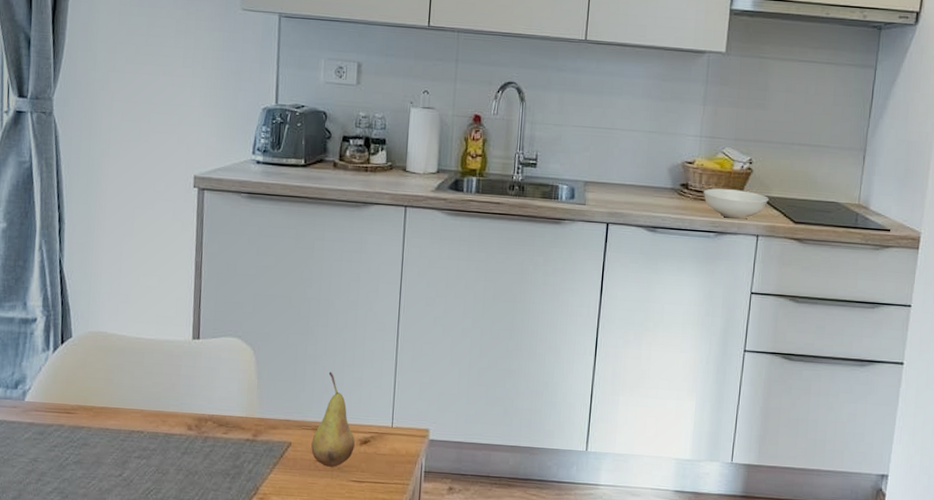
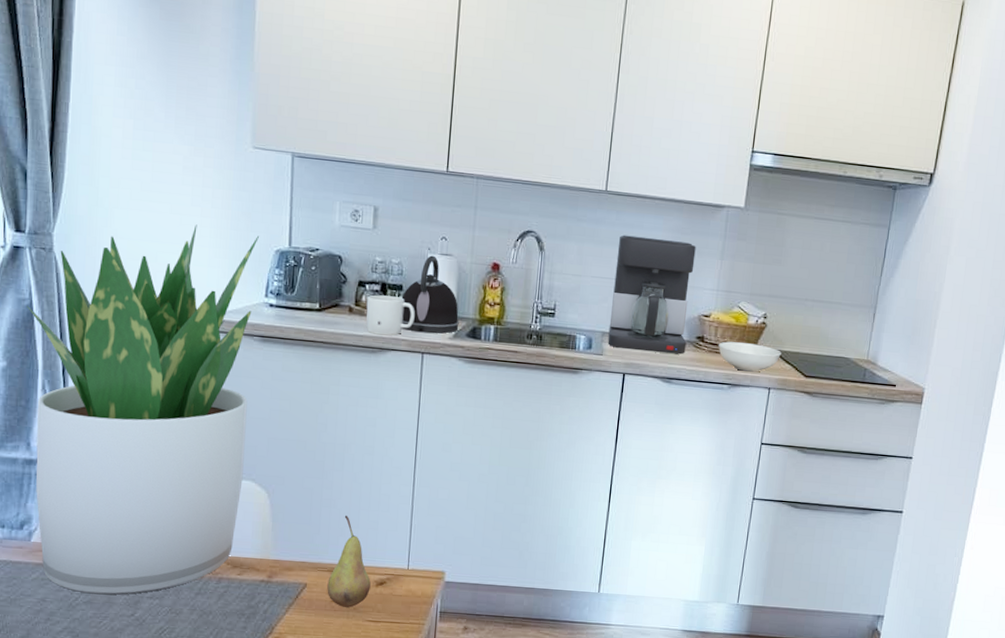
planter: none [27,85,247,455] -> present [27,224,259,595]
mug: none [350,149,398,190] -> present [366,294,415,336]
kettle: none [384,109,442,186] -> present [401,255,459,334]
coffee maker: none [590,83,678,203] -> present [607,235,696,355]

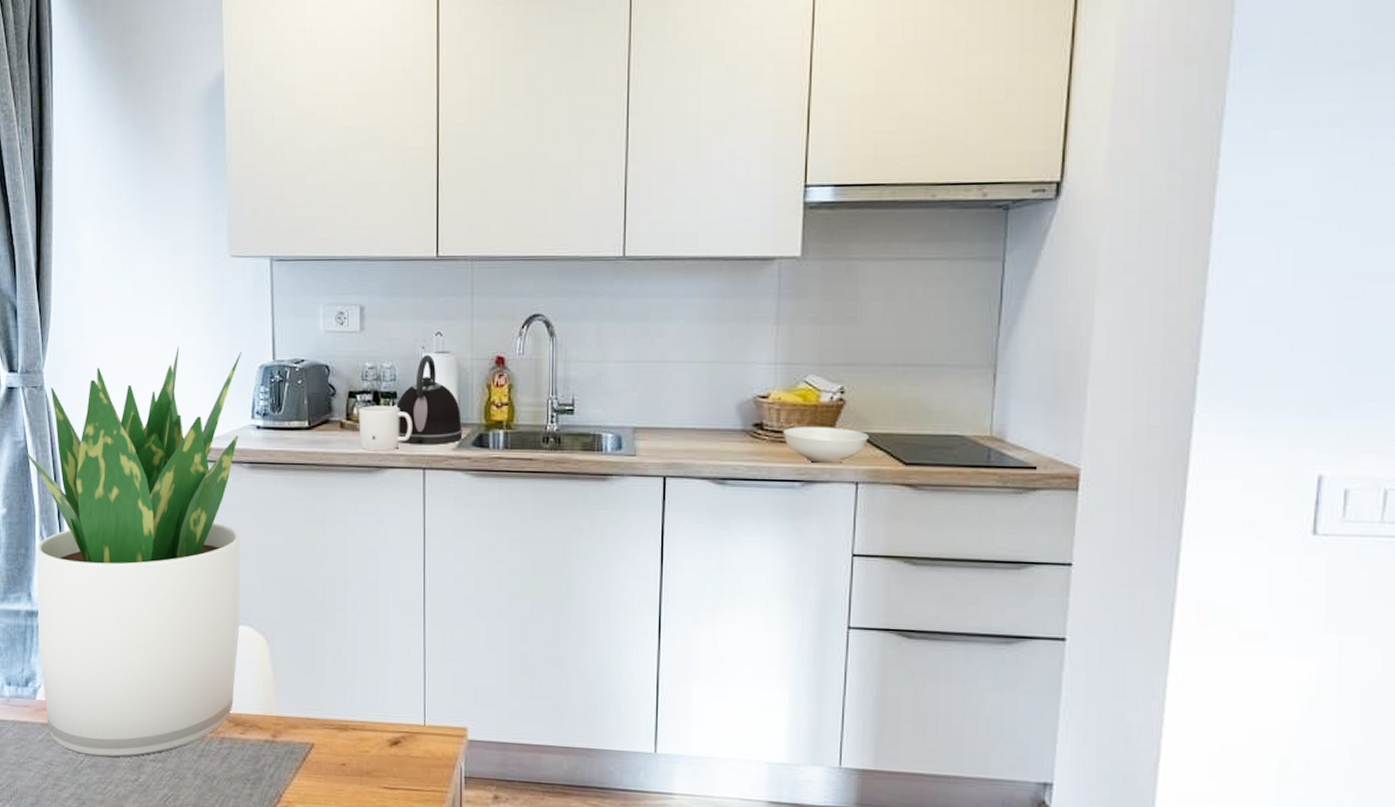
fruit: present [327,515,371,608] -> none [336,663,384,772]
coffee maker: present [607,235,696,355] -> none [641,307,743,448]

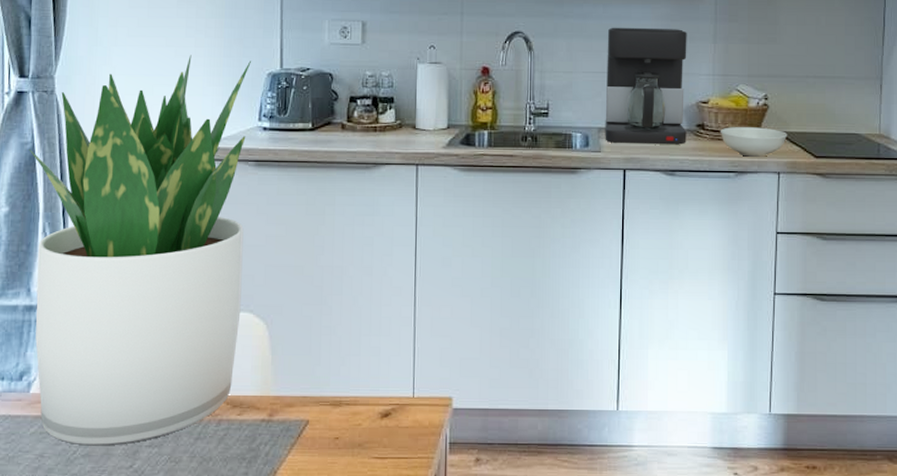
mug: present [359,406,412,452] -> none [358,109,407,150]
kettle: present [396,355,463,444] -> none [393,65,452,143]
coffee maker: none [641,307,743,448] -> present [605,27,687,145]

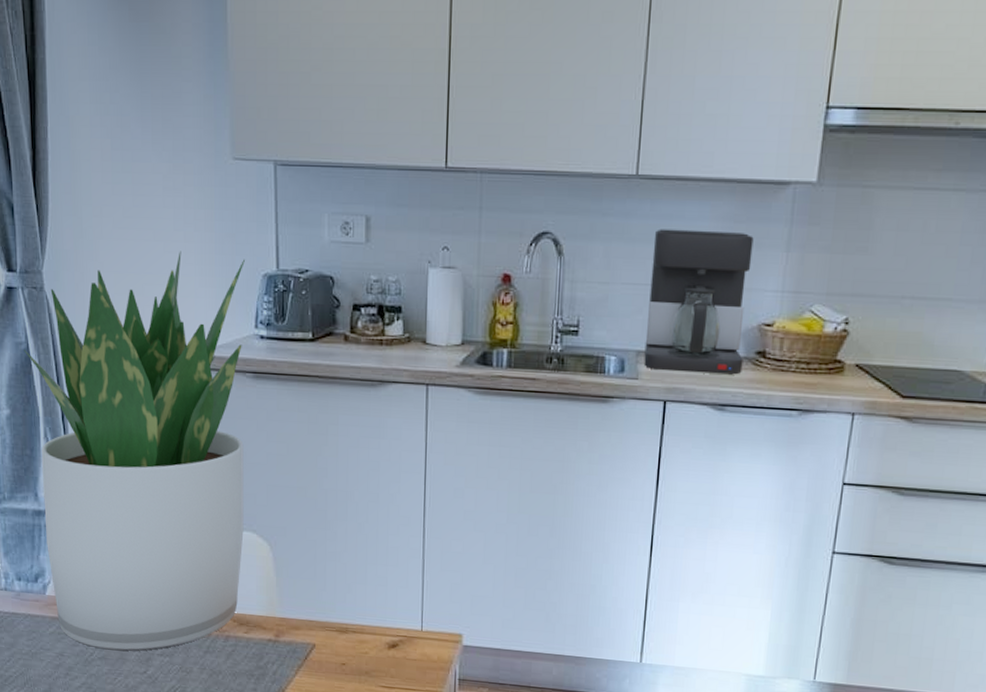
bowl: present [720,127,788,158] -> none [784,356,870,395]

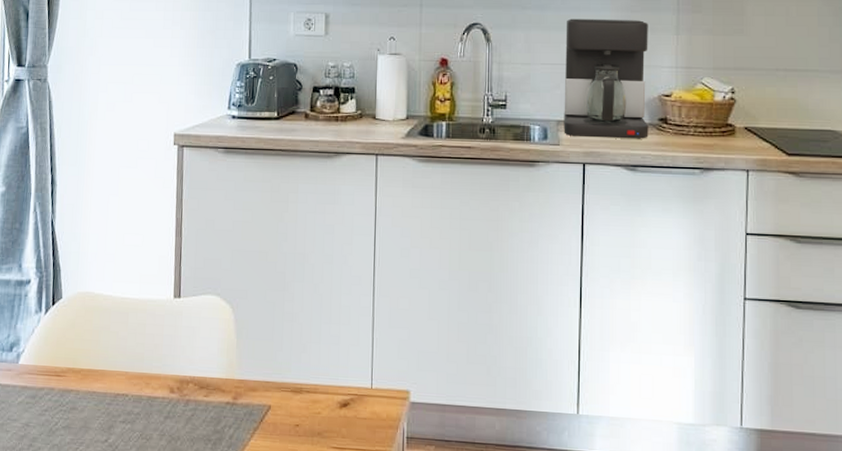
planter: present [24,251,245,651] -> none [24,46,222,419]

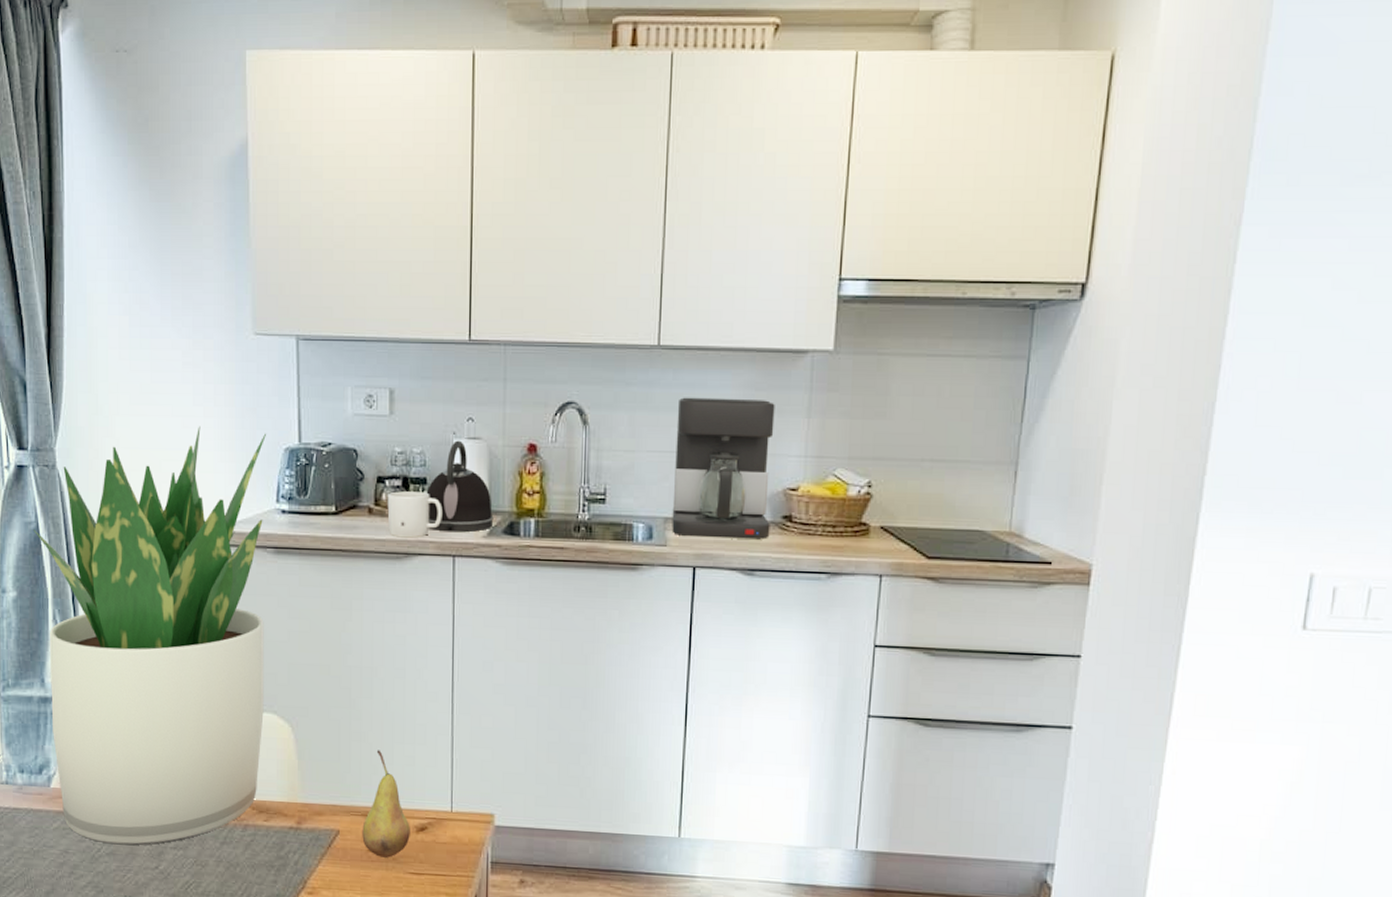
planter: none [24,46,222,419] -> present [33,426,266,846]
fruit: none [291,329,334,432] -> present [362,750,410,858]
mug: none [321,99,368,139] -> present [387,491,442,538]
kettle: none [354,56,411,133] -> present [426,440,494,532]

